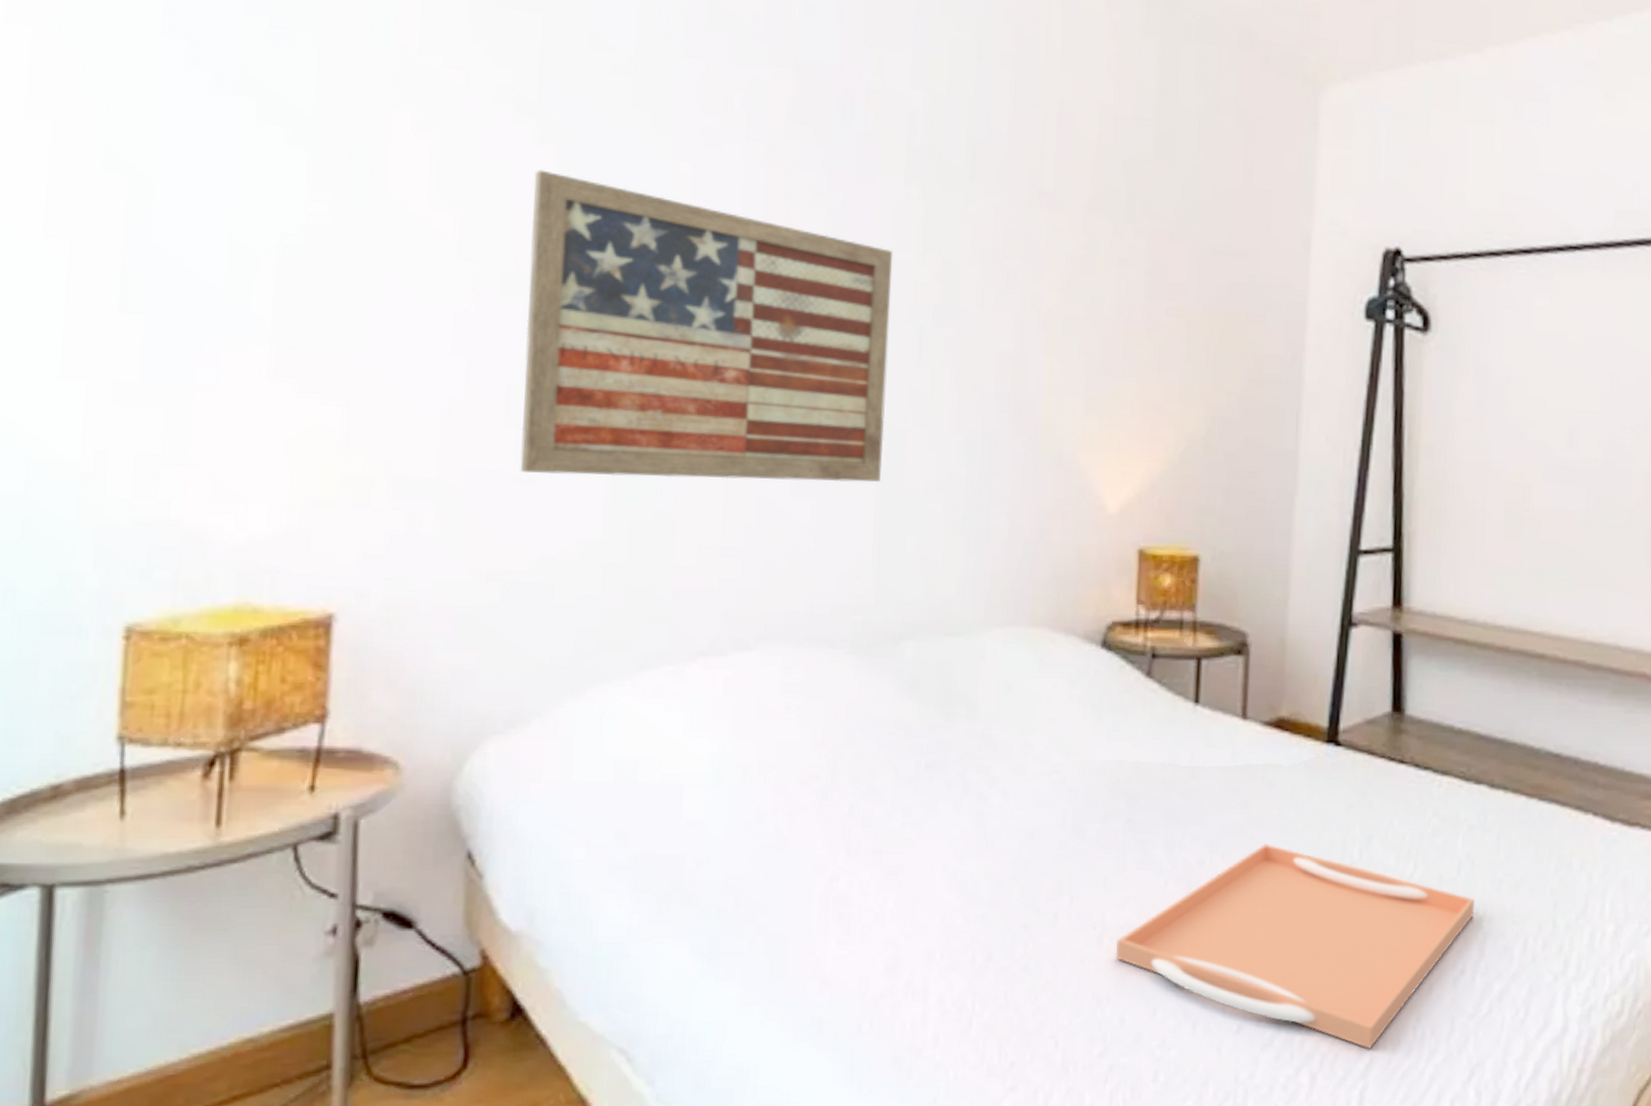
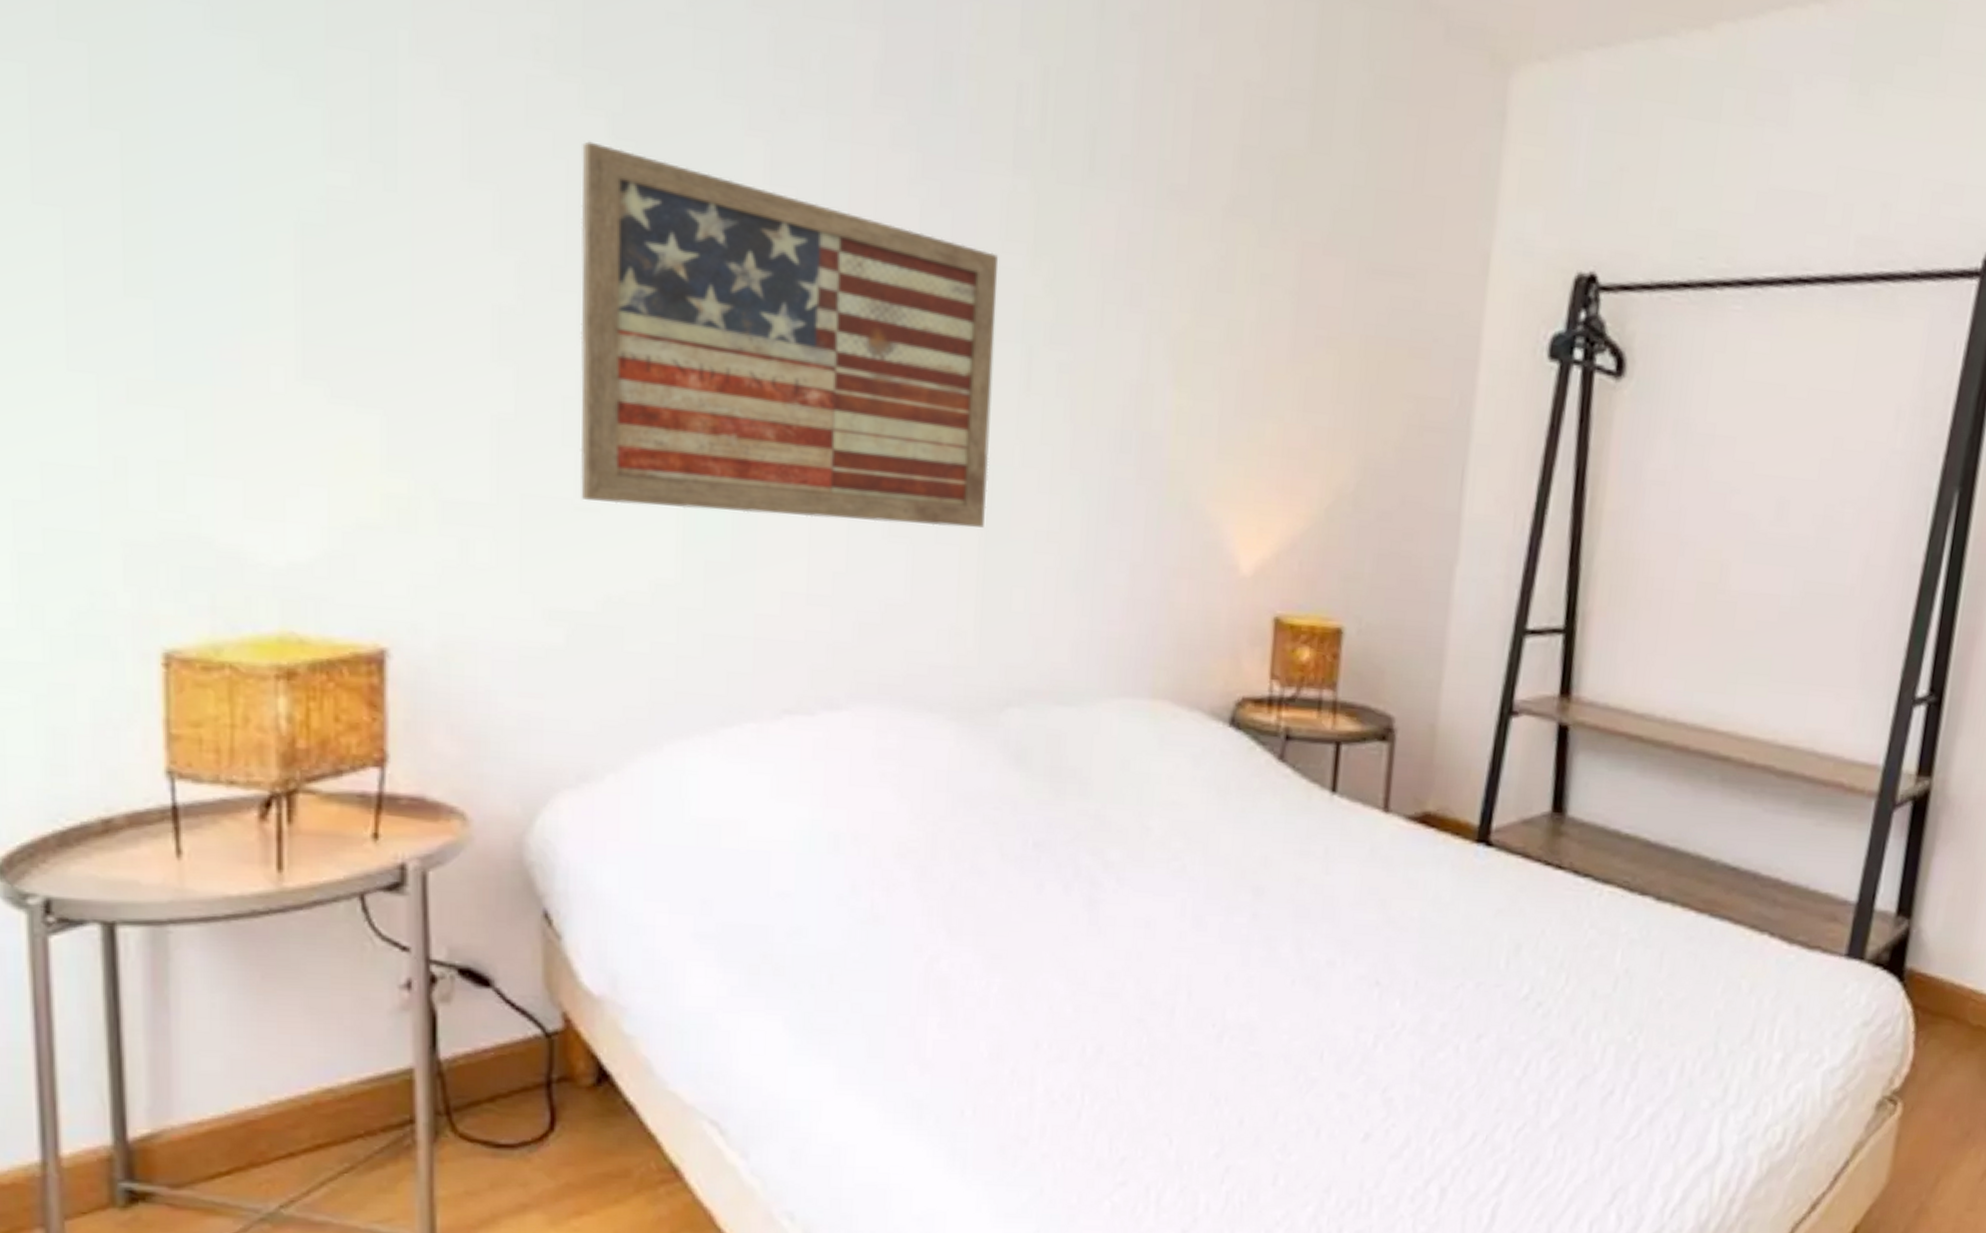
serving tray: present [1115,843,1474,1049] -> none [1236,947,1630,1165]

